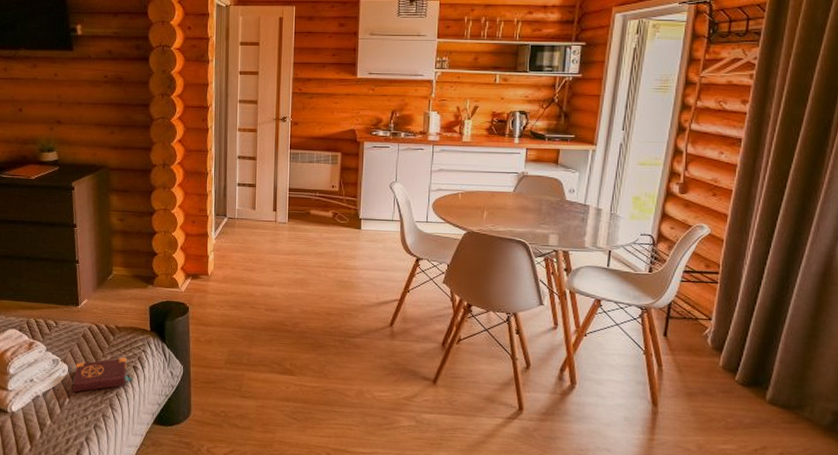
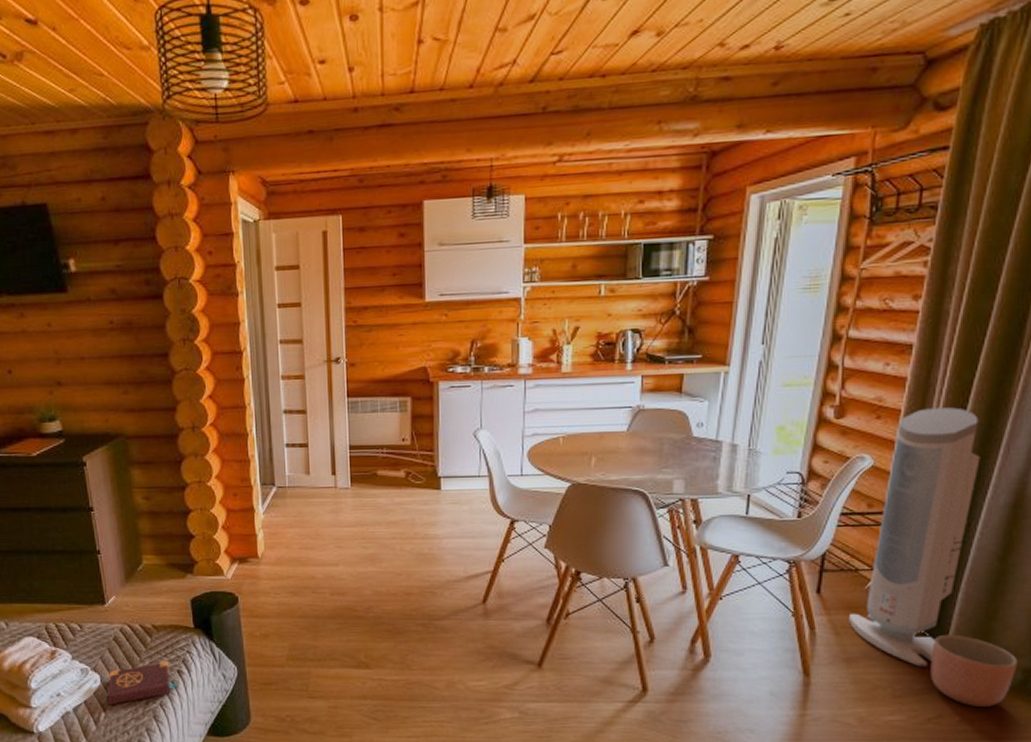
air purifier: none [690,190,796,405] -> present [849,407,981,667]
planter: none [756,378,828,442] -> present [930,634,1018,707]

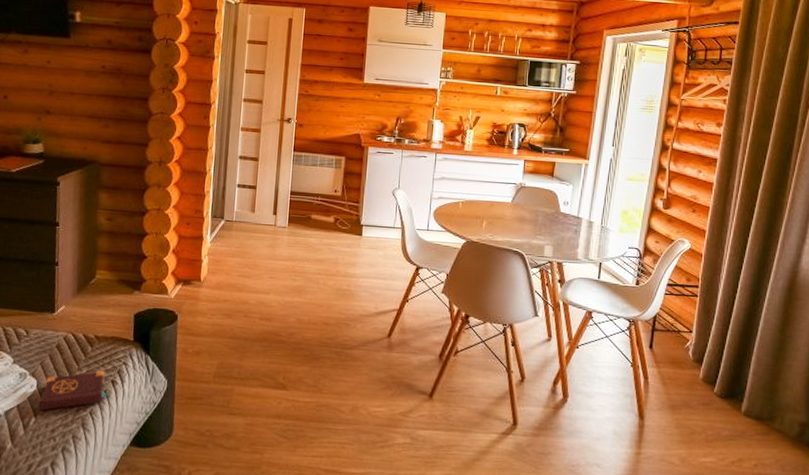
air purifier: present [849,407,981,667] -> none [674,208,765,417]
planter: present [930,634,1018,707] -> none [733,390,795,454]

